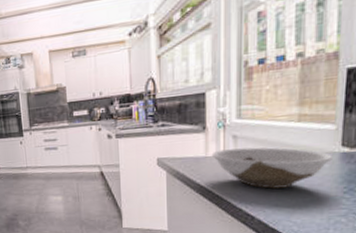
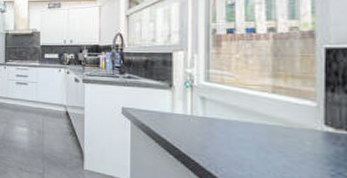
bowl: present [211,147,332,189] -> none [178,109,314,159]

